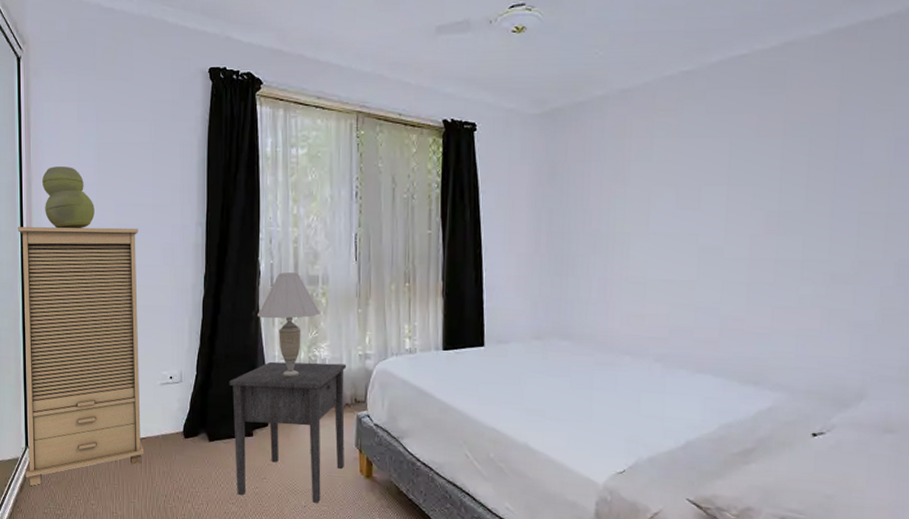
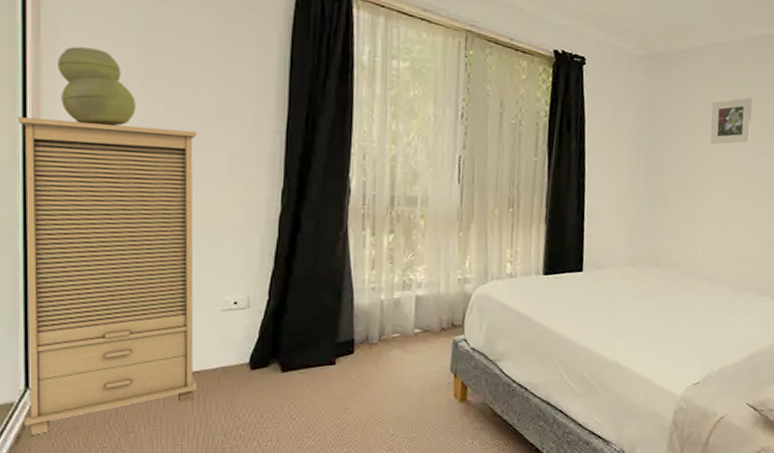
nightstand: present [229,361,347,503] -> none [309,285,445,430]
table lamp: present [258,272,321,377] -> none [346,191,418,301]
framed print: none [621,144,673,202] -> present [710,97,753,145]

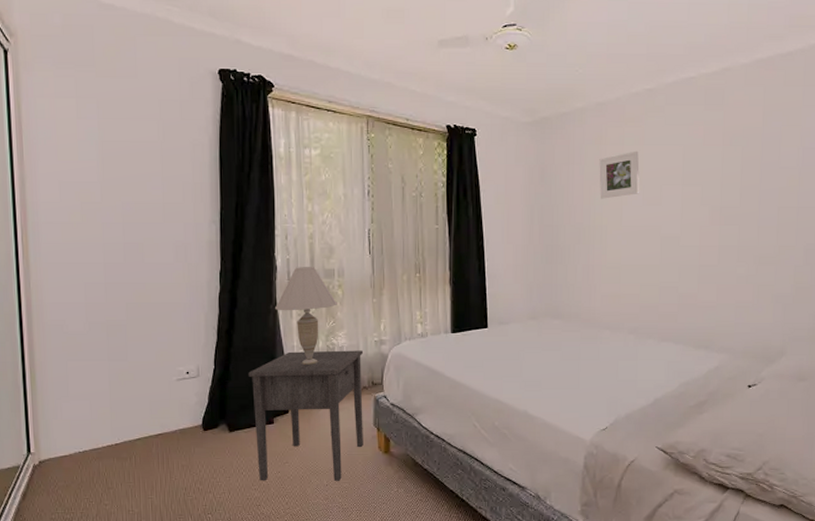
cabinet: present [18,117,197,435] -> none [11,226,161,492]
vase: present [58,46,135,127] -> none [38,164,99,228]
nightstand: none [309,285,445,430] -> present [248,350,364,481]
table lamp: none [346,191,418,301] -> present [275,267,337,365]

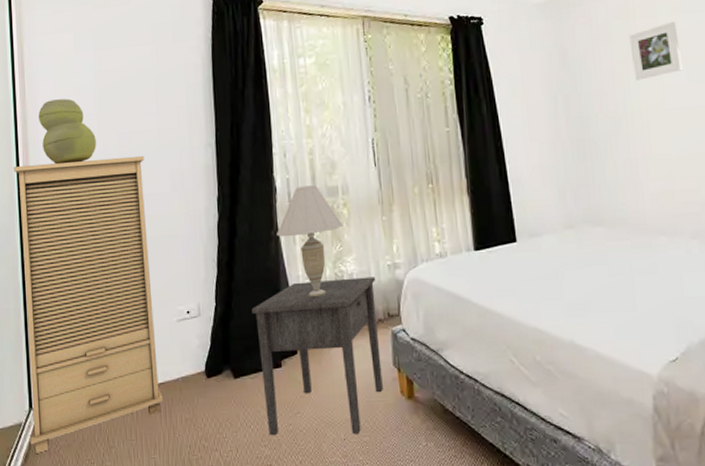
cabinet: none [11,226,161,492] -> present [14,155,163,453]
vase: none [38,164,99,228] -> present [38,98,96,165]

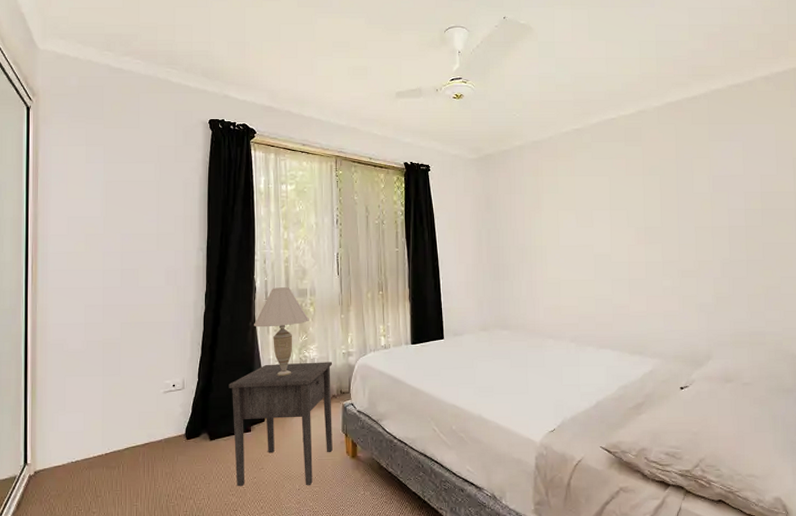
cabinet: present [14,155,163,453] -> none [23,254,147,502]
vase: present [38,98,96,165] -> none [49,202,101,258]
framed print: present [629,21,684,81] -> none [537,181,574,223]

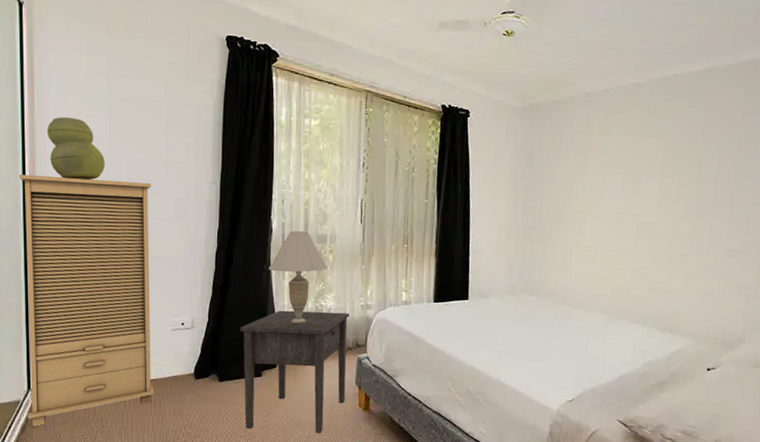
cabinet: none [23,254,147,502] -> present [19,174,154,427]
vase: none [49,202,101,258] -> present [47,117,105,181]

